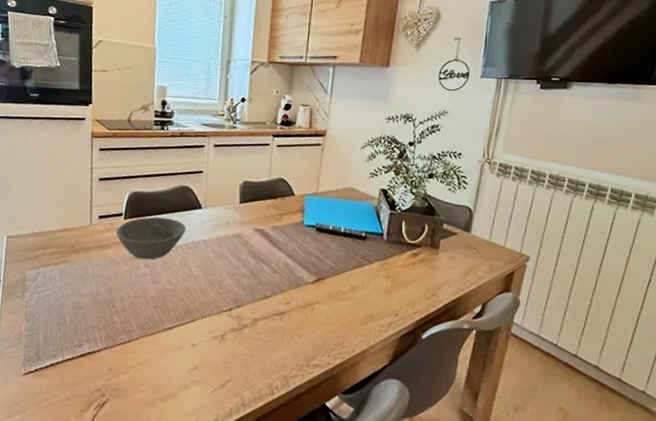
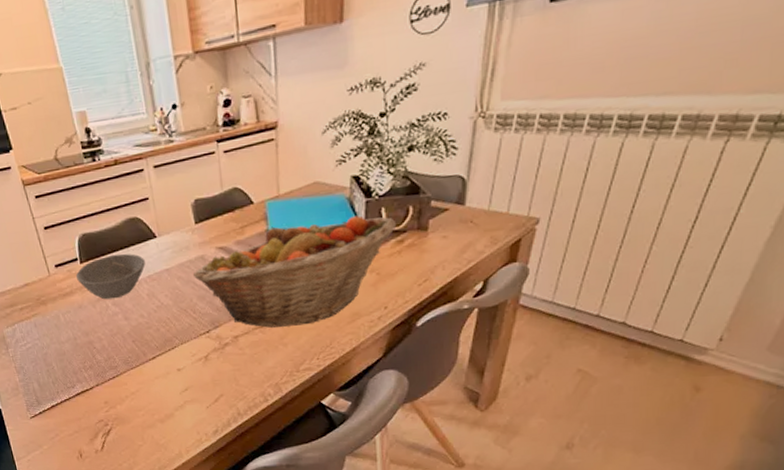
fruit basket: none [228,219,414,319] -> present [193,215,397,328]

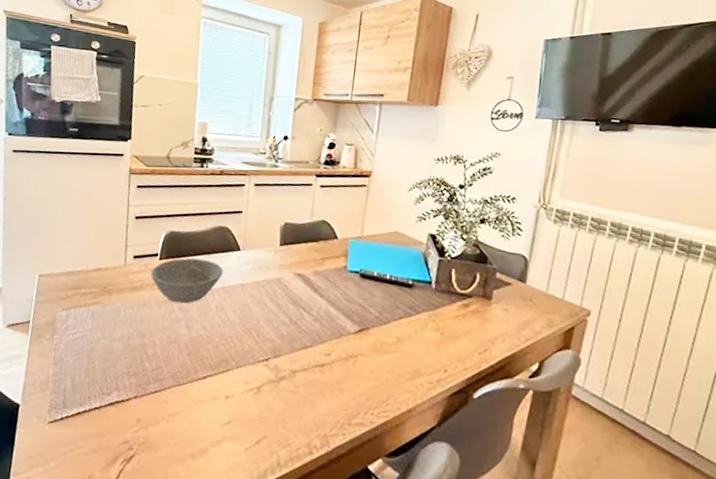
fruit basket: present [193,215,397,328] -> none [266,264,464,373]

